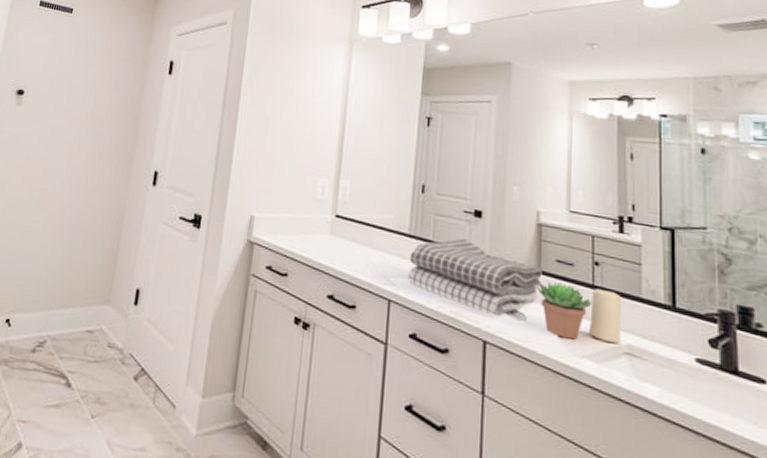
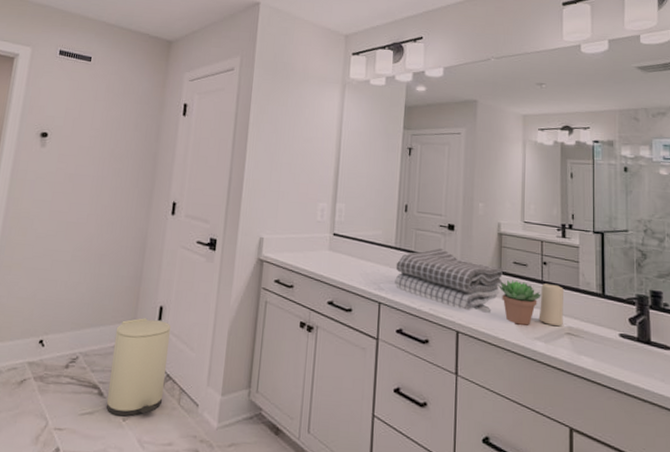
pedal bin: none [74,301,148,414] -> present [106,318,172,417]

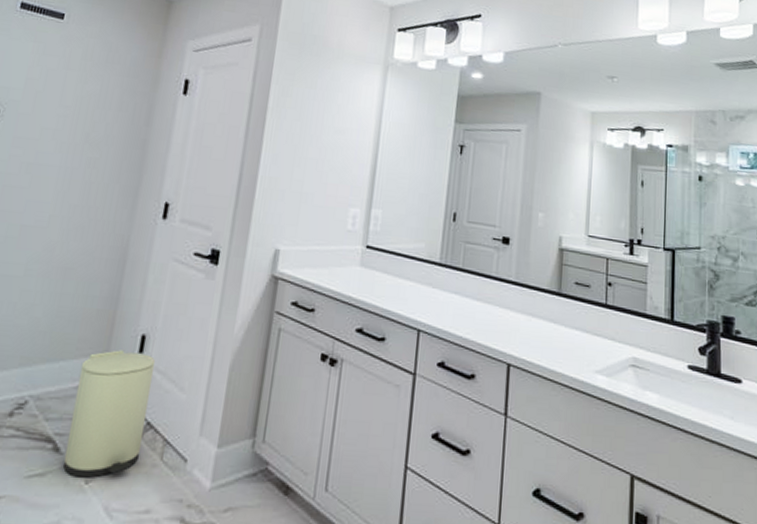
towel: present [395,247,503,310] -> none [437,264,563,339]
succulent plant: present [497,280,541,325] -> none [556,303,605,356]
candle: present [538,283,563,327] -> none [600,308,629,358]

